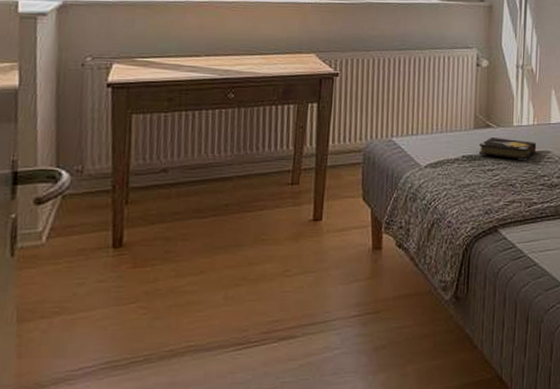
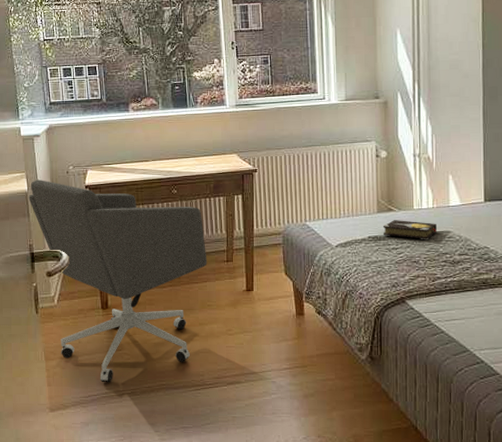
office chair: none [19,72,267,349] -> present [28,180,208,383]

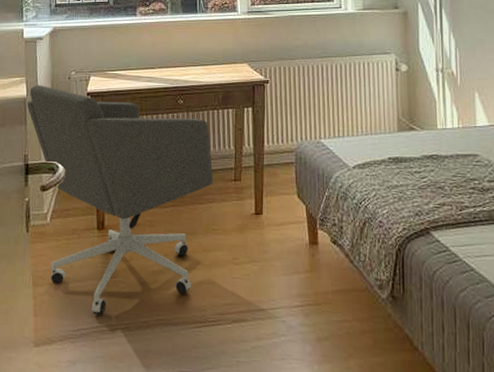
hardback book: present [382,220,437,240] -> none [404,140,463,164]

